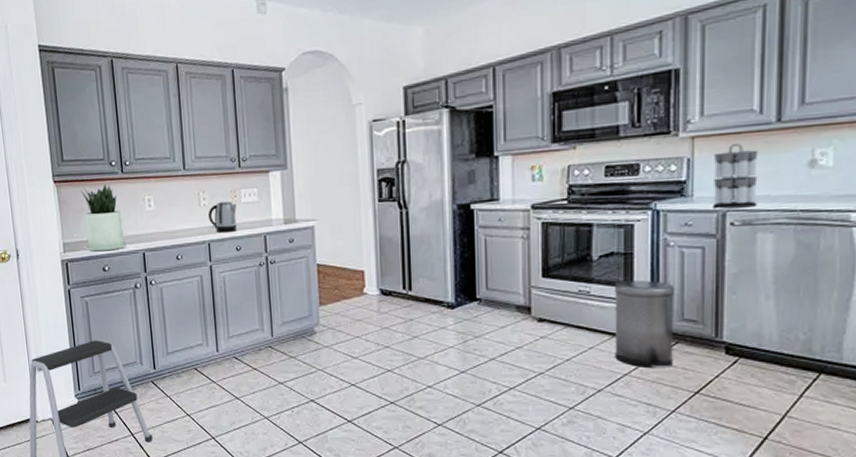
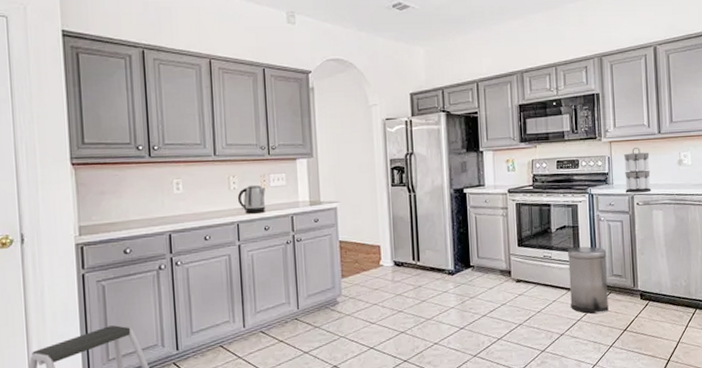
planter: present [81,184,128,252] -> none [102,167,153,235]

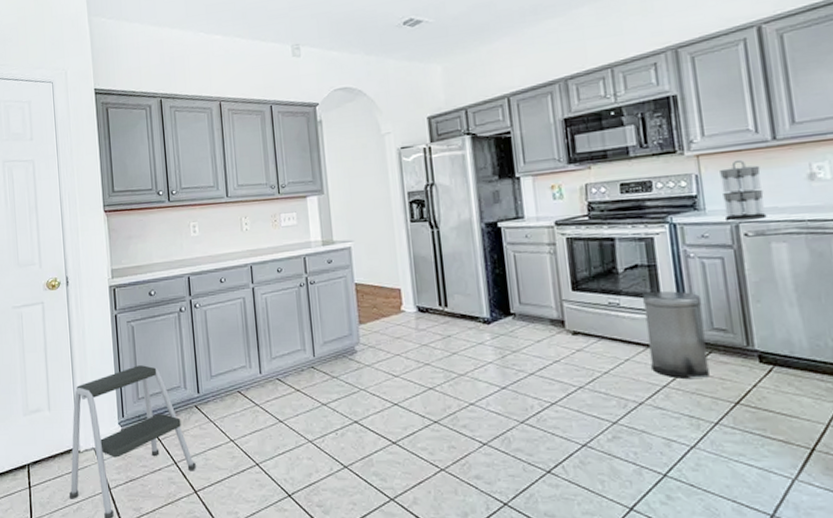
kettle: present [237,184,266,215] -> none [249,225,278,257]

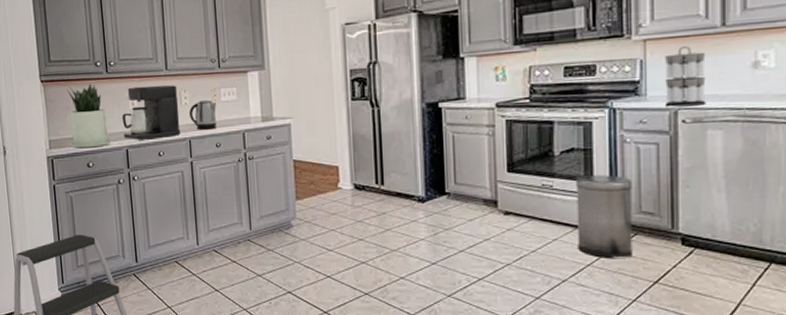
planter: none [129,212,174,277] -> present [67,83,112,149]
coffee maker: none [183,211,242,268] -> present [121,85,181,141]
kettle: none [249,225,278,257] -> present [189,99,218,131]

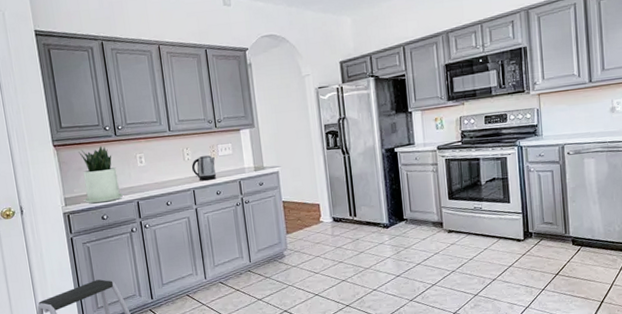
coffee maker: present [121,85,181,141] -> none [131,144,186,194]
pedal bin: present [576,175,633,260] -> none [498,196,540,260]
spice rack: present [665,45,706,108] -> none [553,97,583,144]

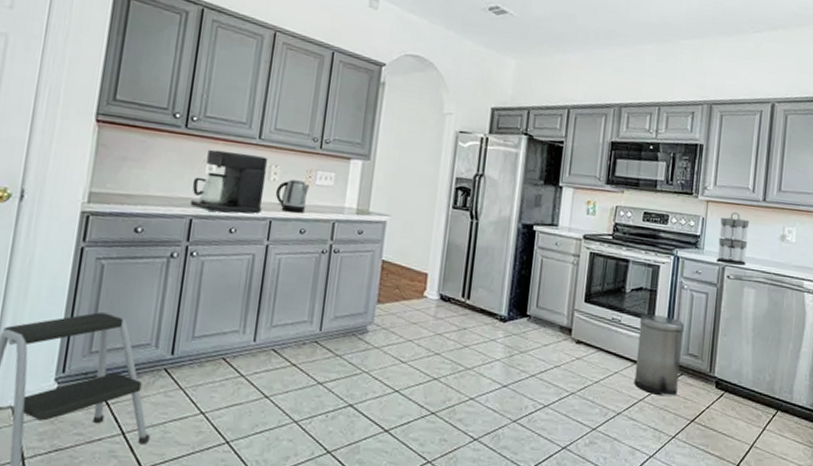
planter: present [79,145,124,204] -> none [116,133,175,211]
coffee maker: none [131,144,186,194] -> present [189,149,269,213]
pedal bin: none [498,196,540,260] -> present [634,314,685,397]
spice rack: none [553,97,583,144] -> present [717,211,750,266]

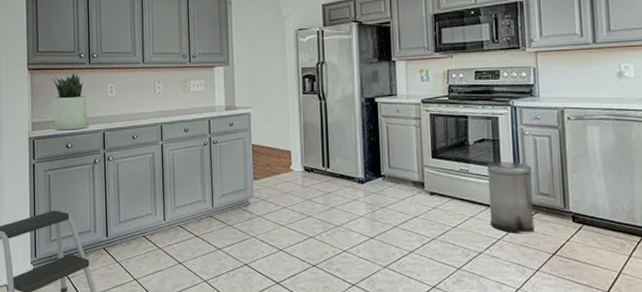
planter: none [116,133,175,211] -> present [50,72,91,131]
coffee maker: present [189,149,269,213] -> none [100,75,154,125]
kettle: present [275,179,309,214] -> none [161,89,186,117]
spice rack: present [717,211,750,266] -> none [552,57,585,107]

